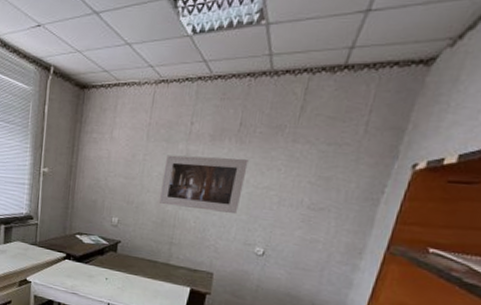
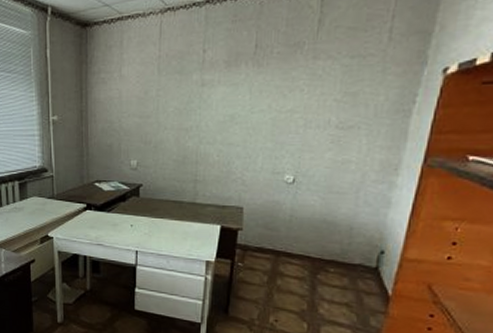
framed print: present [158,155,249,215] -> none [178,82,268,143]

